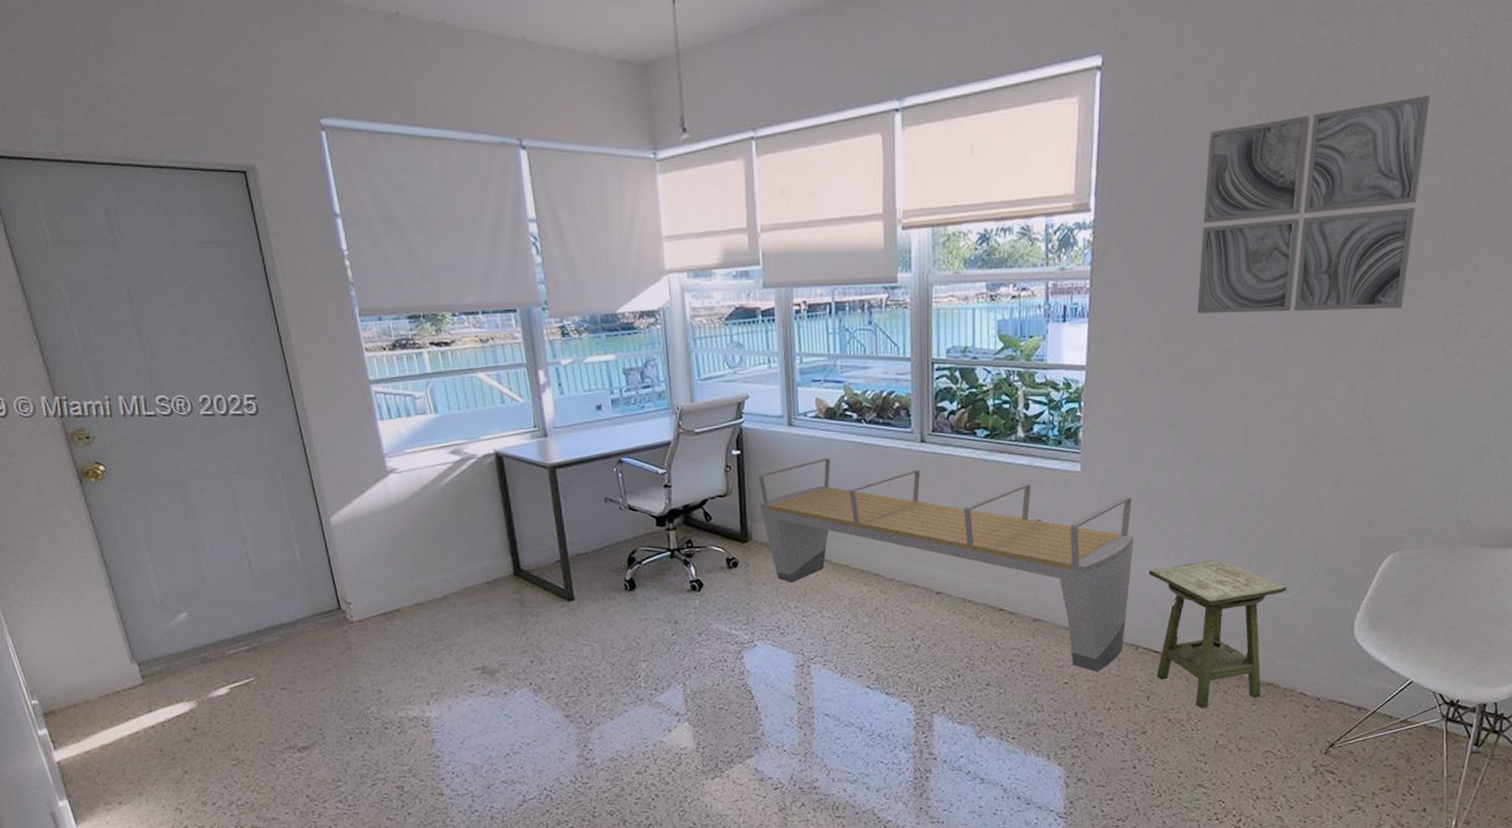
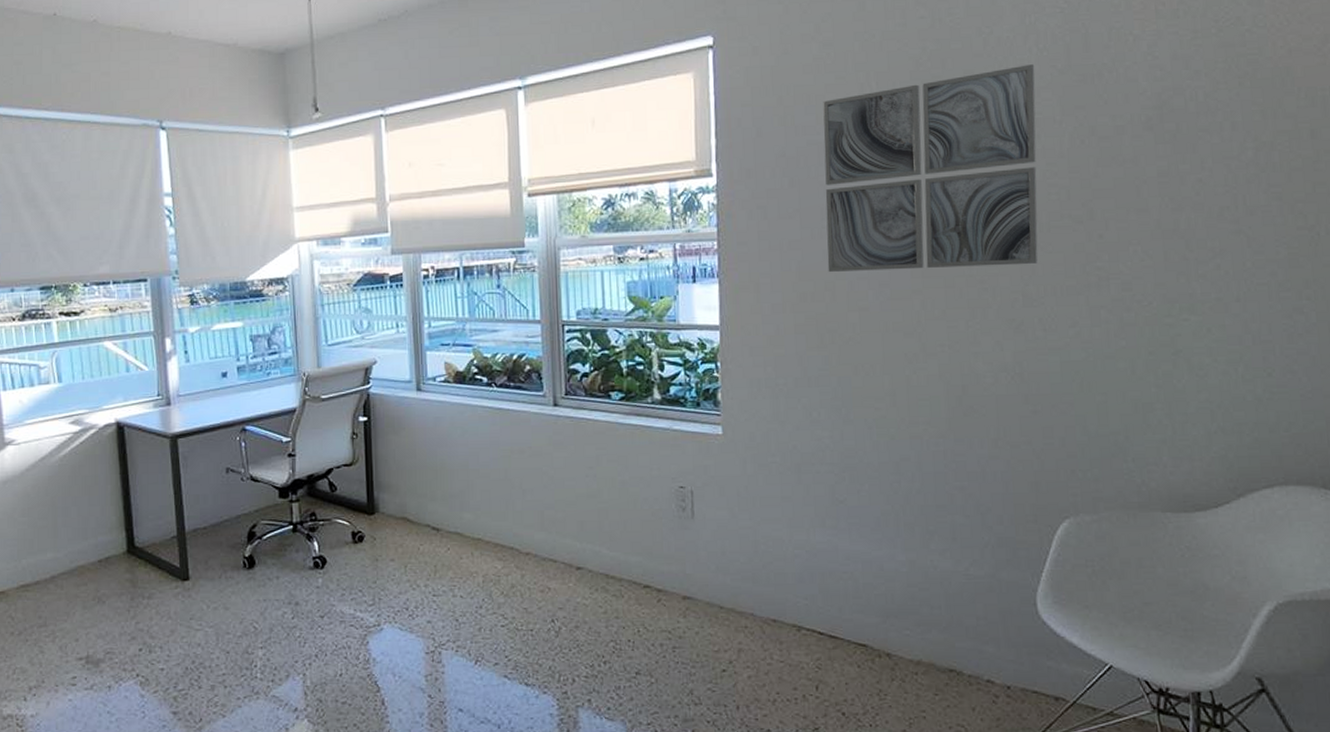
bench: present [759,458,1134,673] -> none [386,424,786,658]
side table: present [1148,560,1287,708] -> none [803,529,957,700]

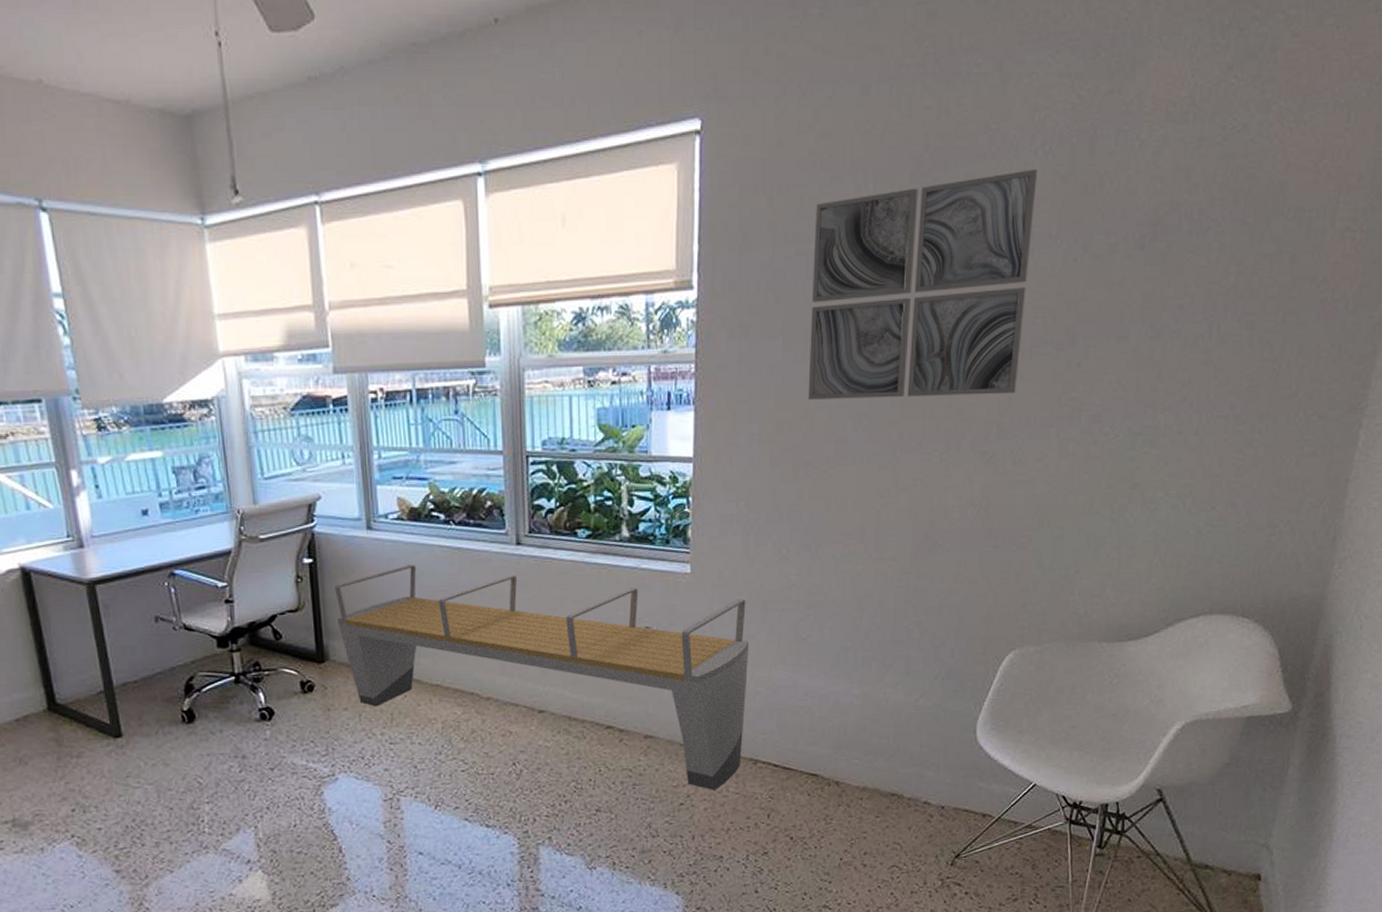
bench: none [386,424,786,658] -> present [335,565,749,791]

